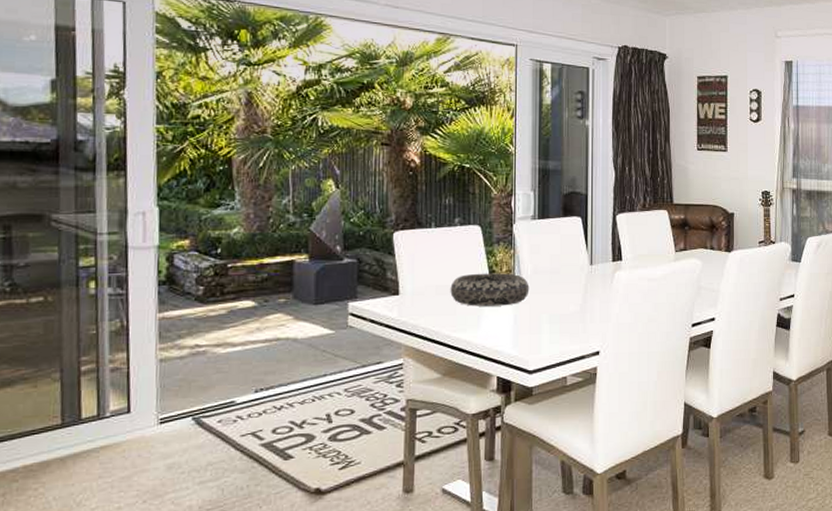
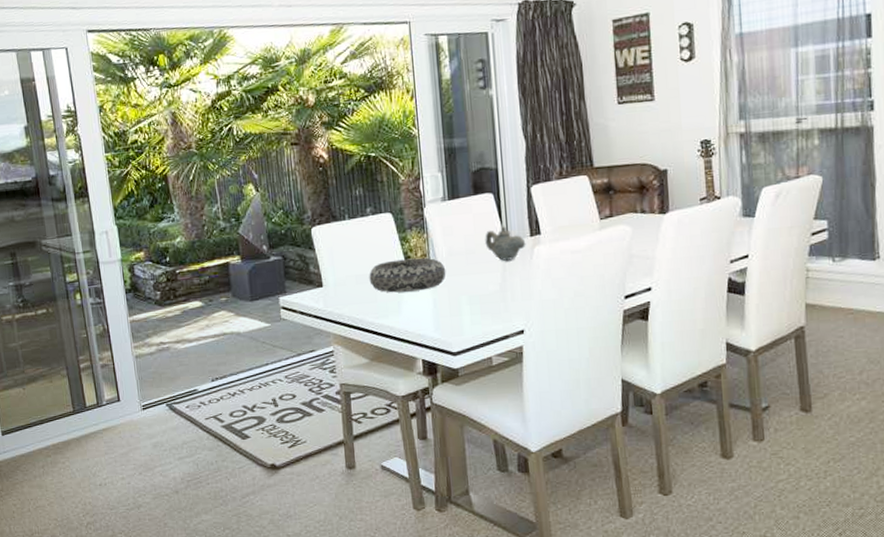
teapot: none [570,249,608,283] -> present [485,226,526,261]

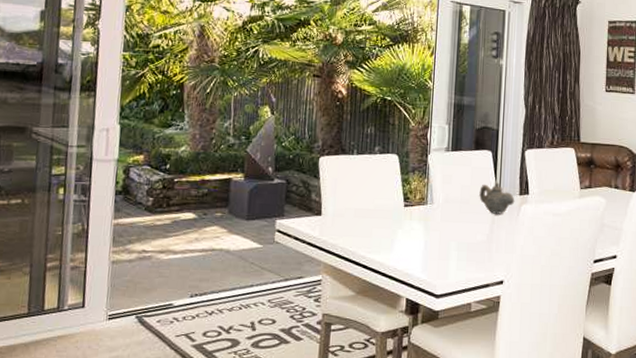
decorative bowl: present [369,258,446,293] -> none [367,199,441,232]

